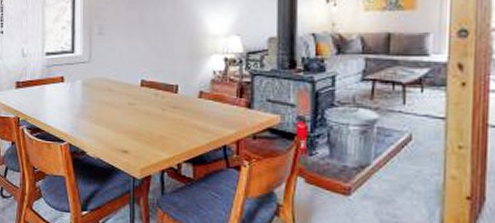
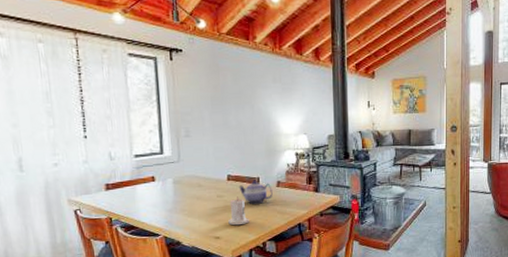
candle: none [139,106,163,140] -> present [228,196,249,226]
teapot: none [153,87,193,117] -> present [239,180,273,204]

